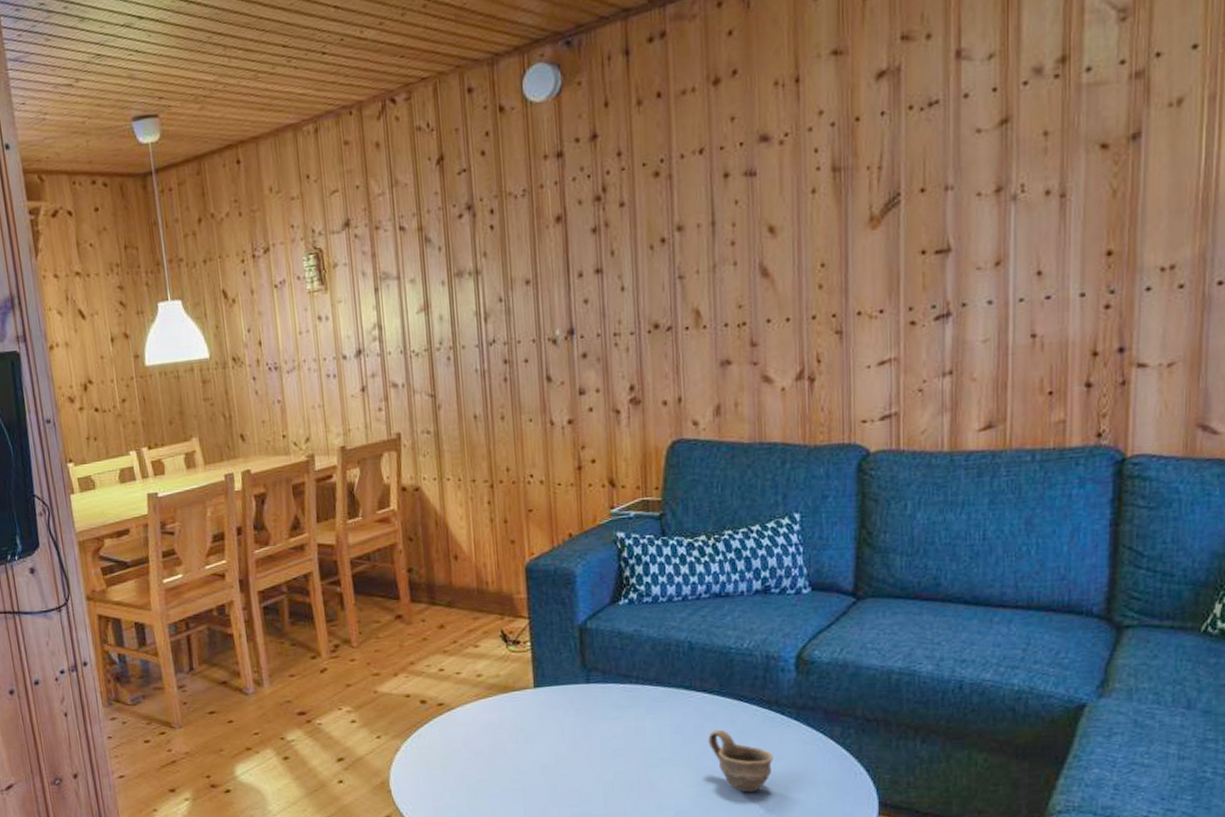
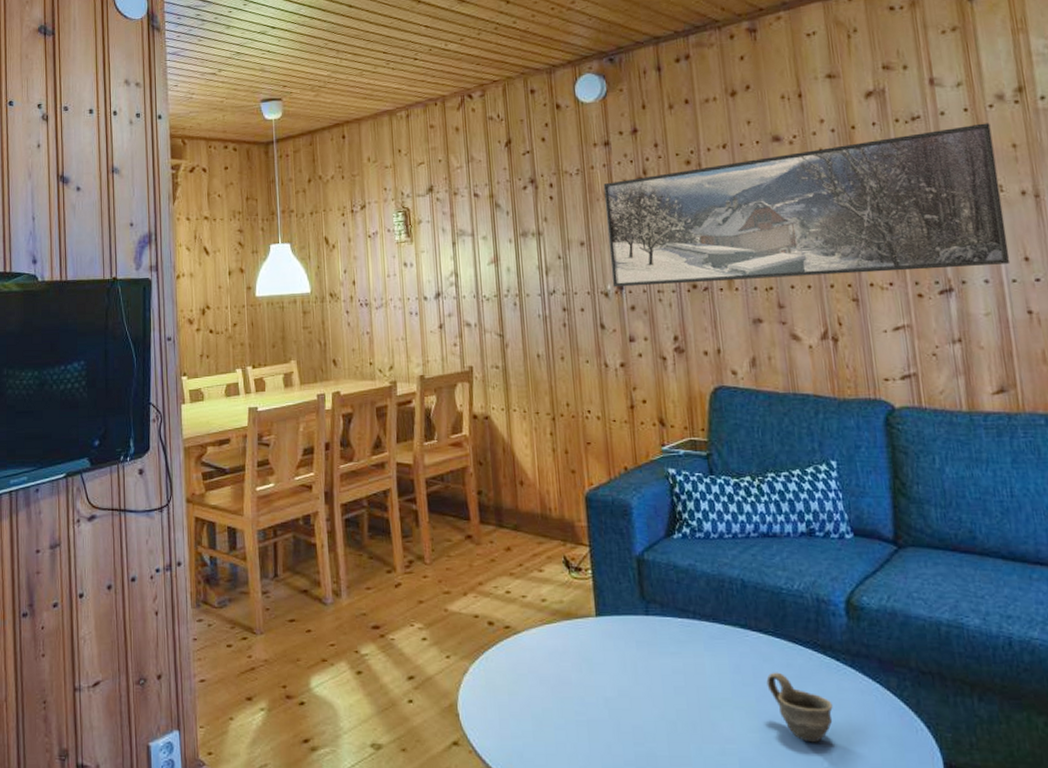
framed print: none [554,105,1021,333] -> present [603,123,1011,288]

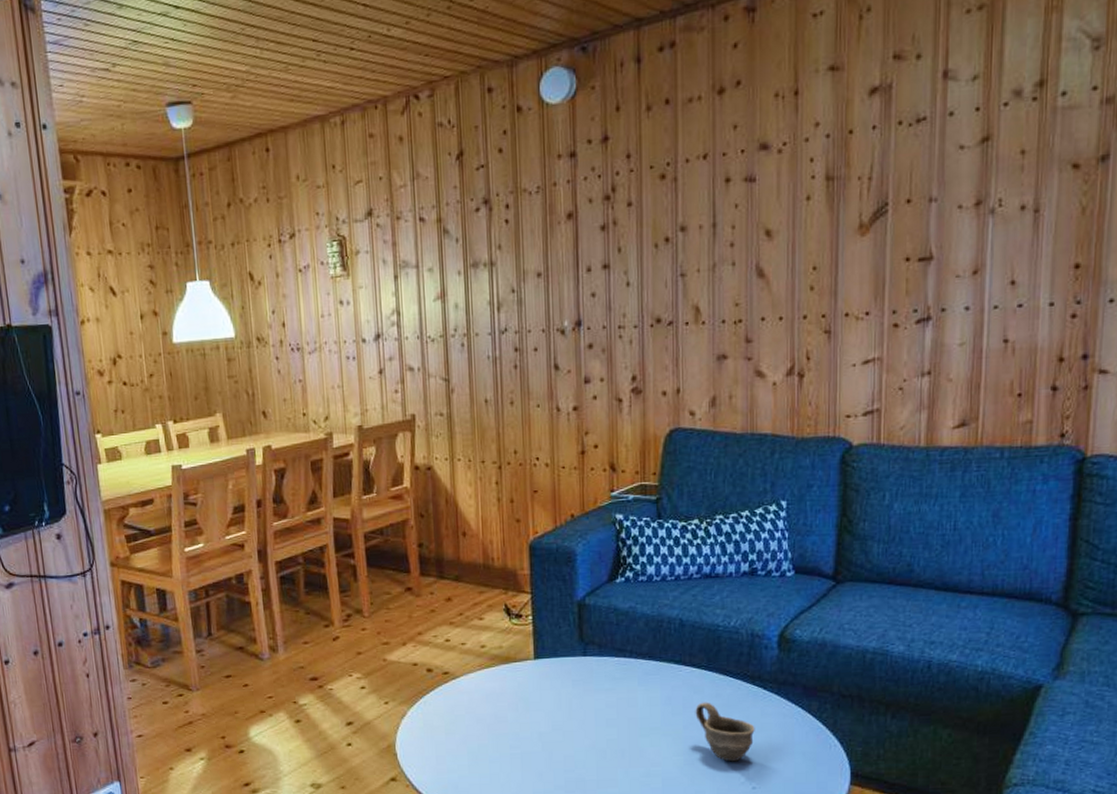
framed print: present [603,123,1011,288] -> none [566,124,1001,324]

